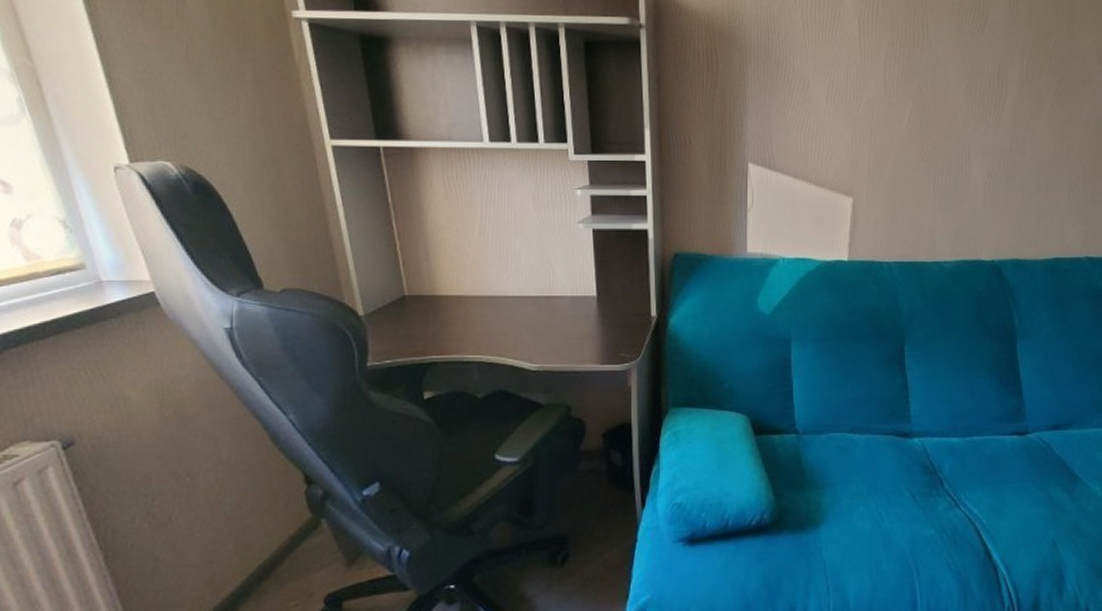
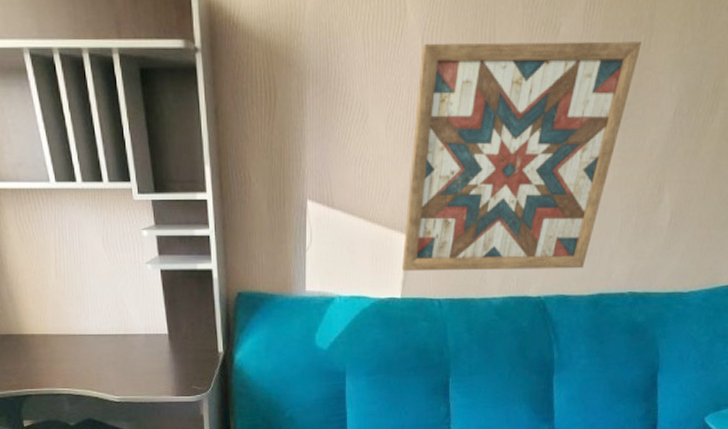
wall art: none [848,25,1066,234] -> present [402,41,642,271]

